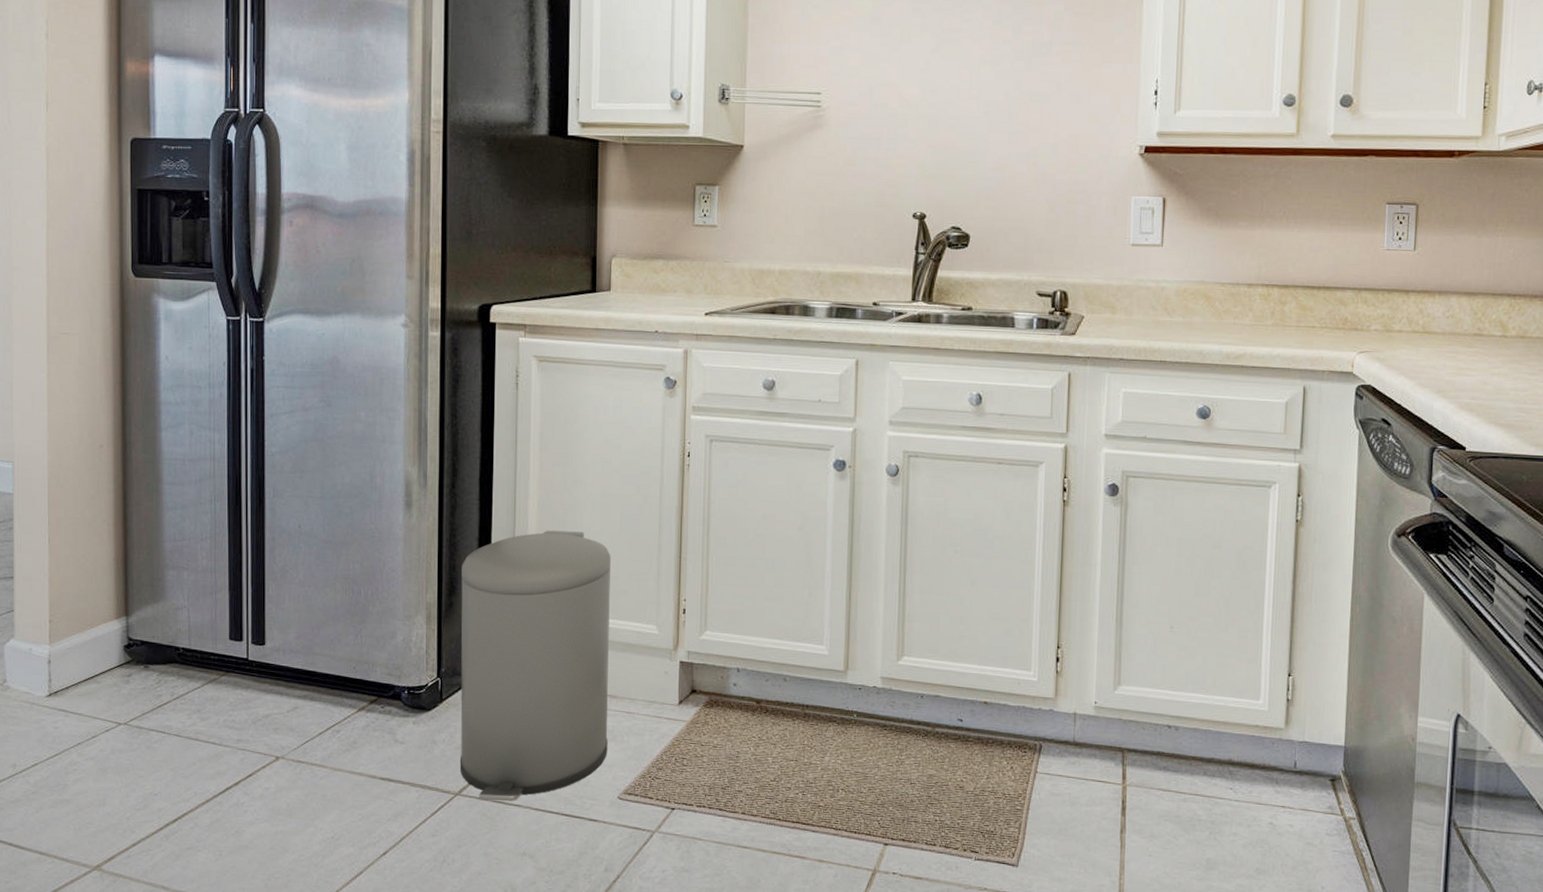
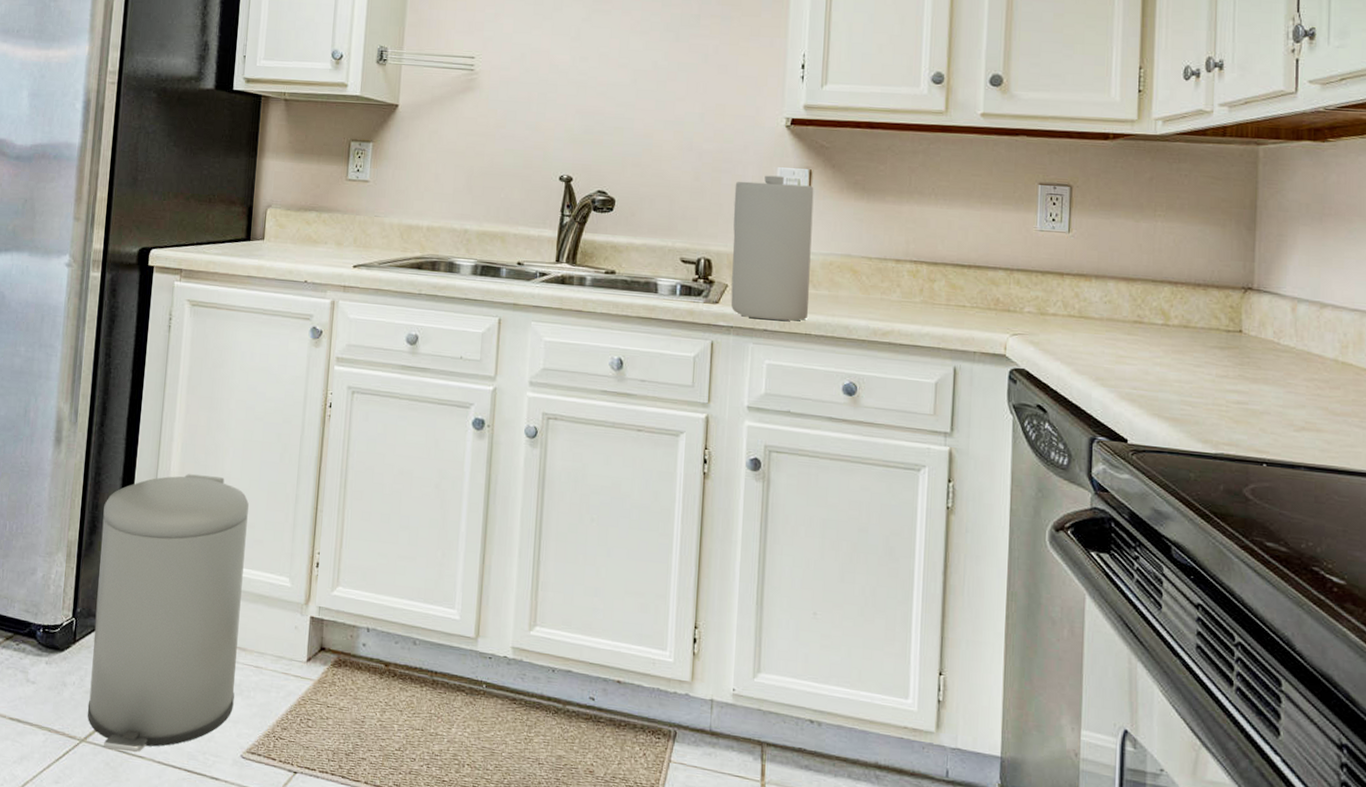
paper towel holder: none [1087,205,1168,349] -> present [730,175,814,321]

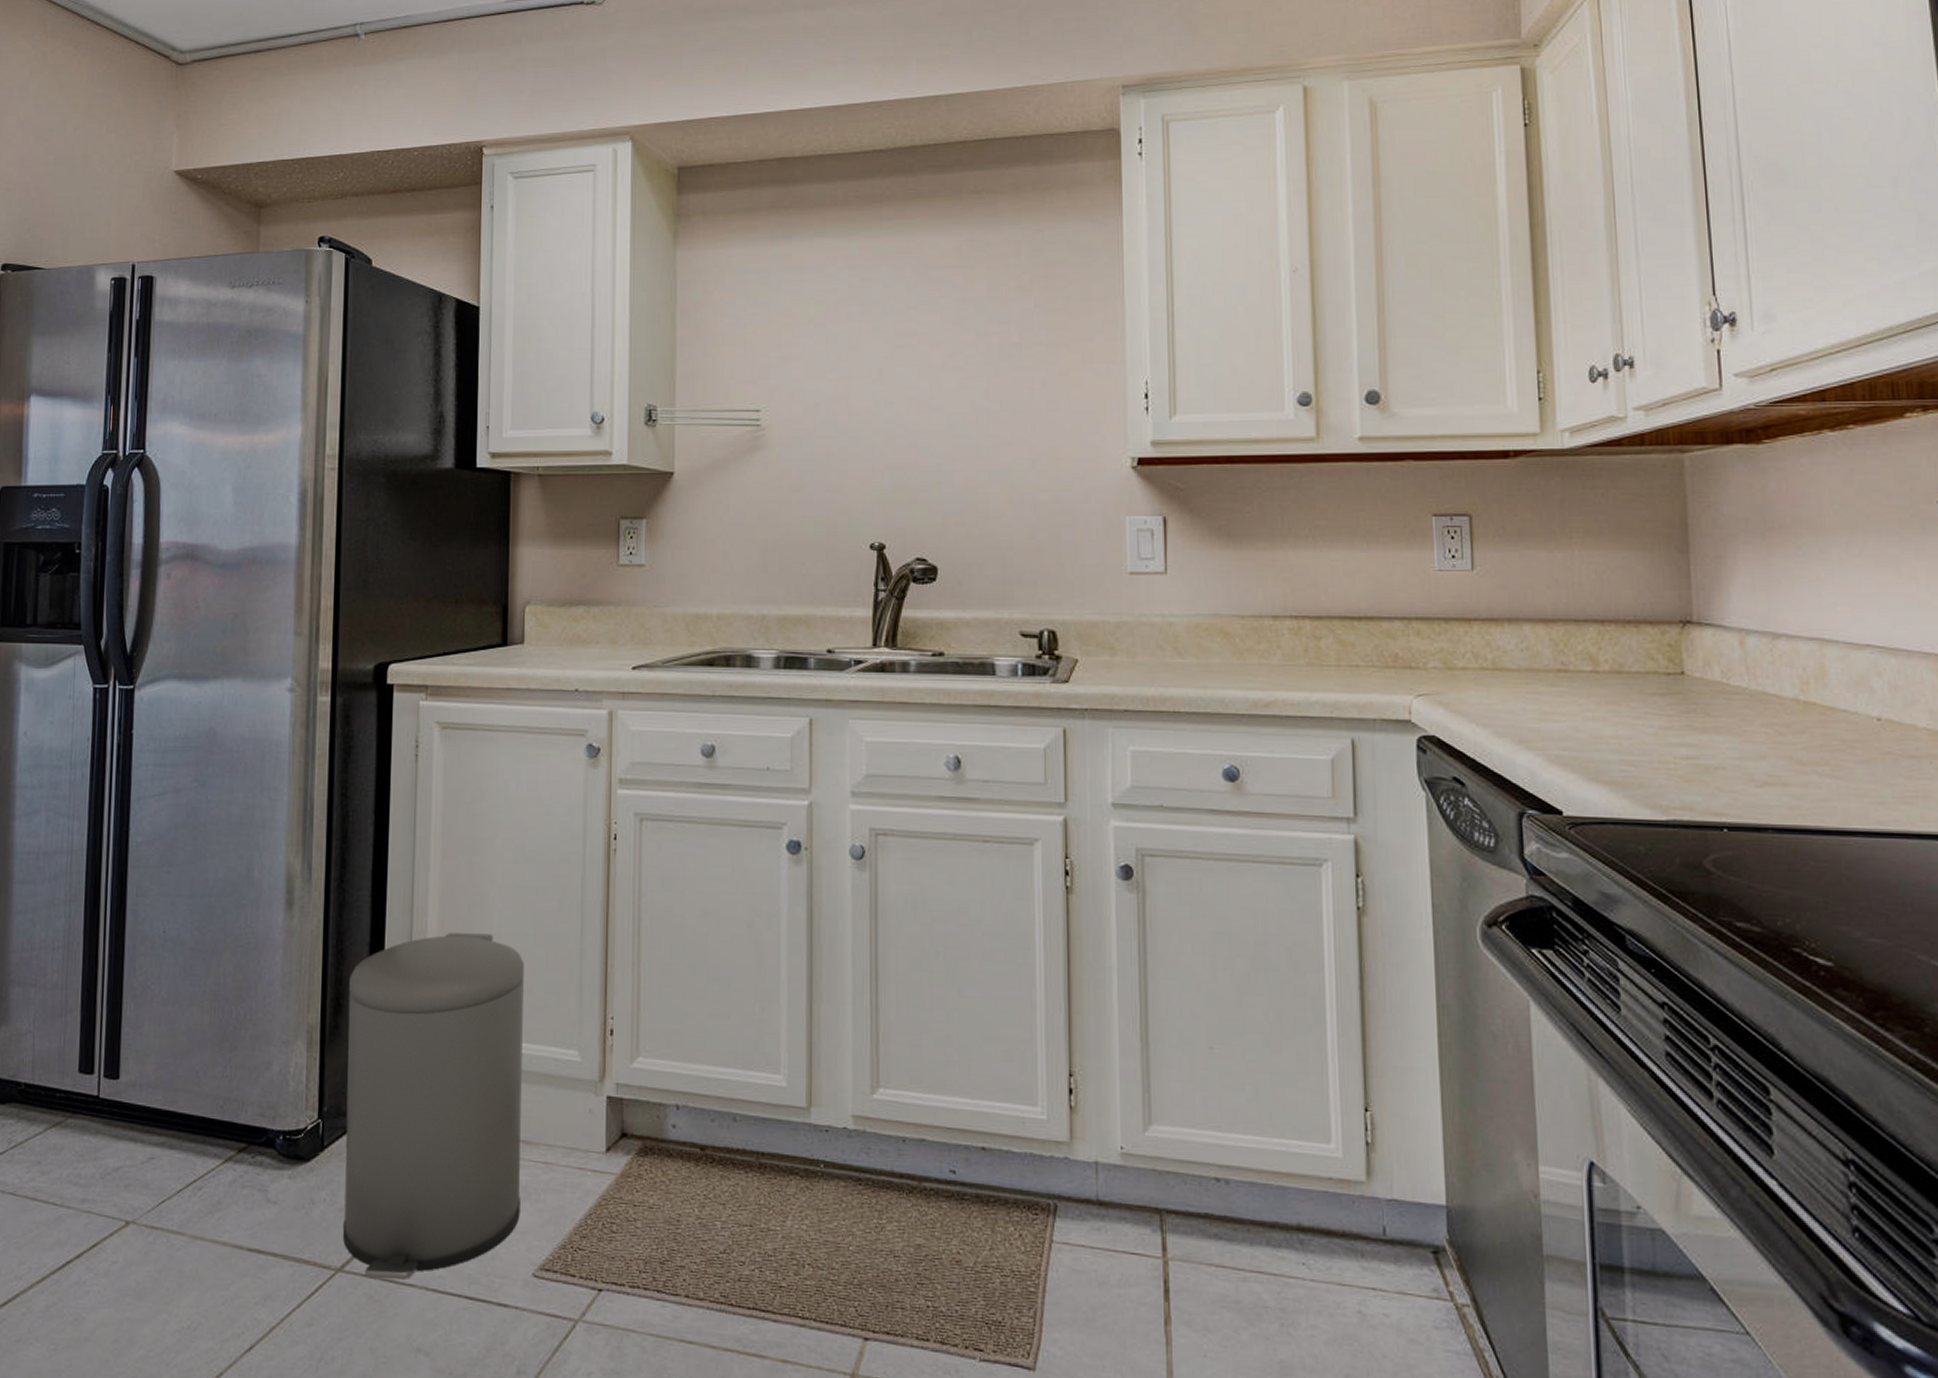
paper towel holder: present [730,175,814,321] -> none [1077,526,1174,698]

